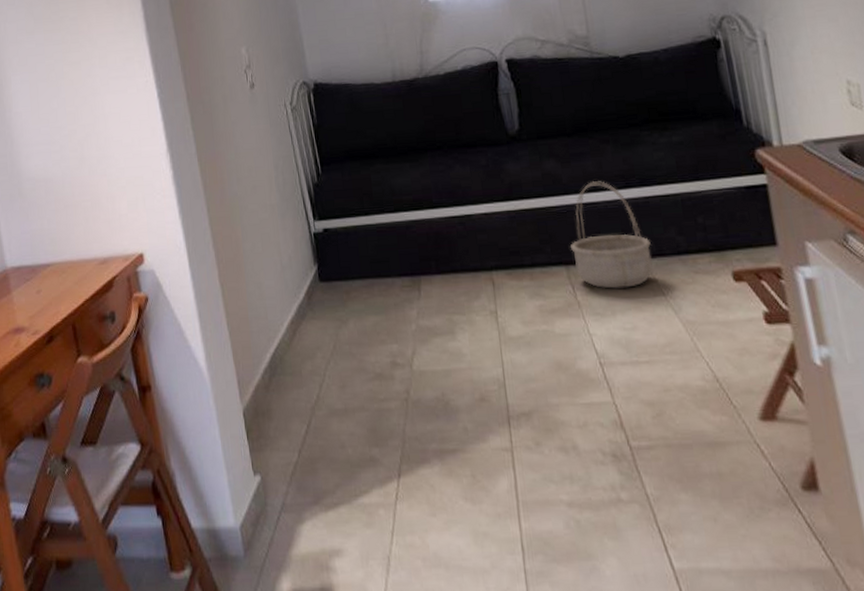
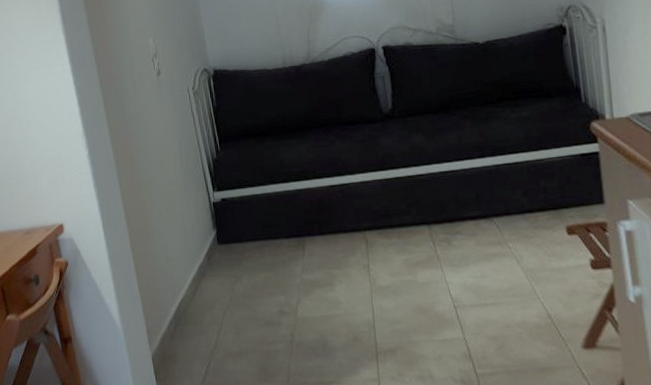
basket: present [570,181,654,289] -> none [432,152,502,244]

